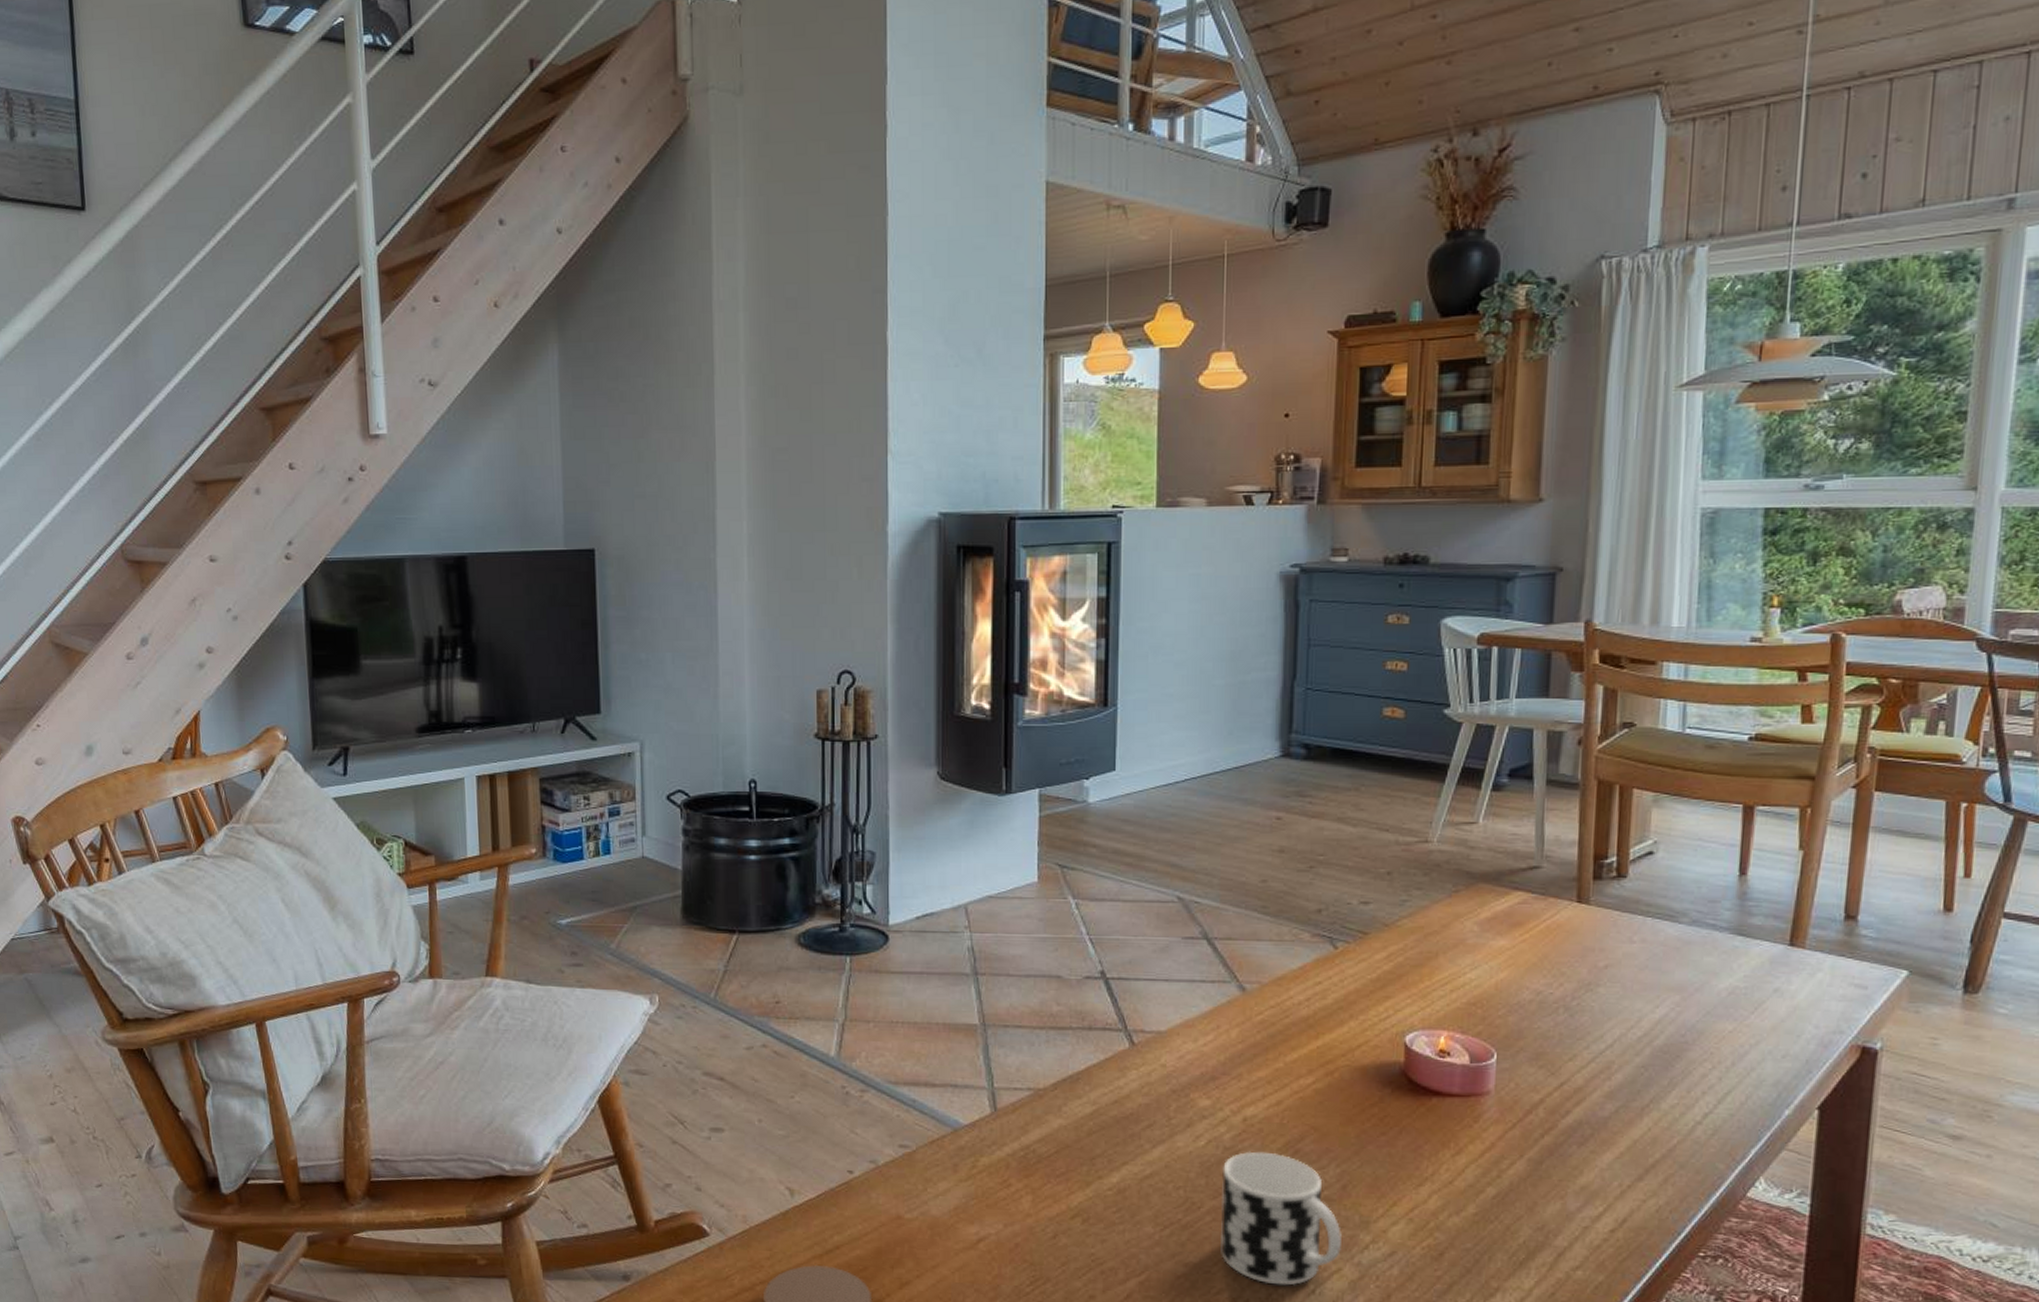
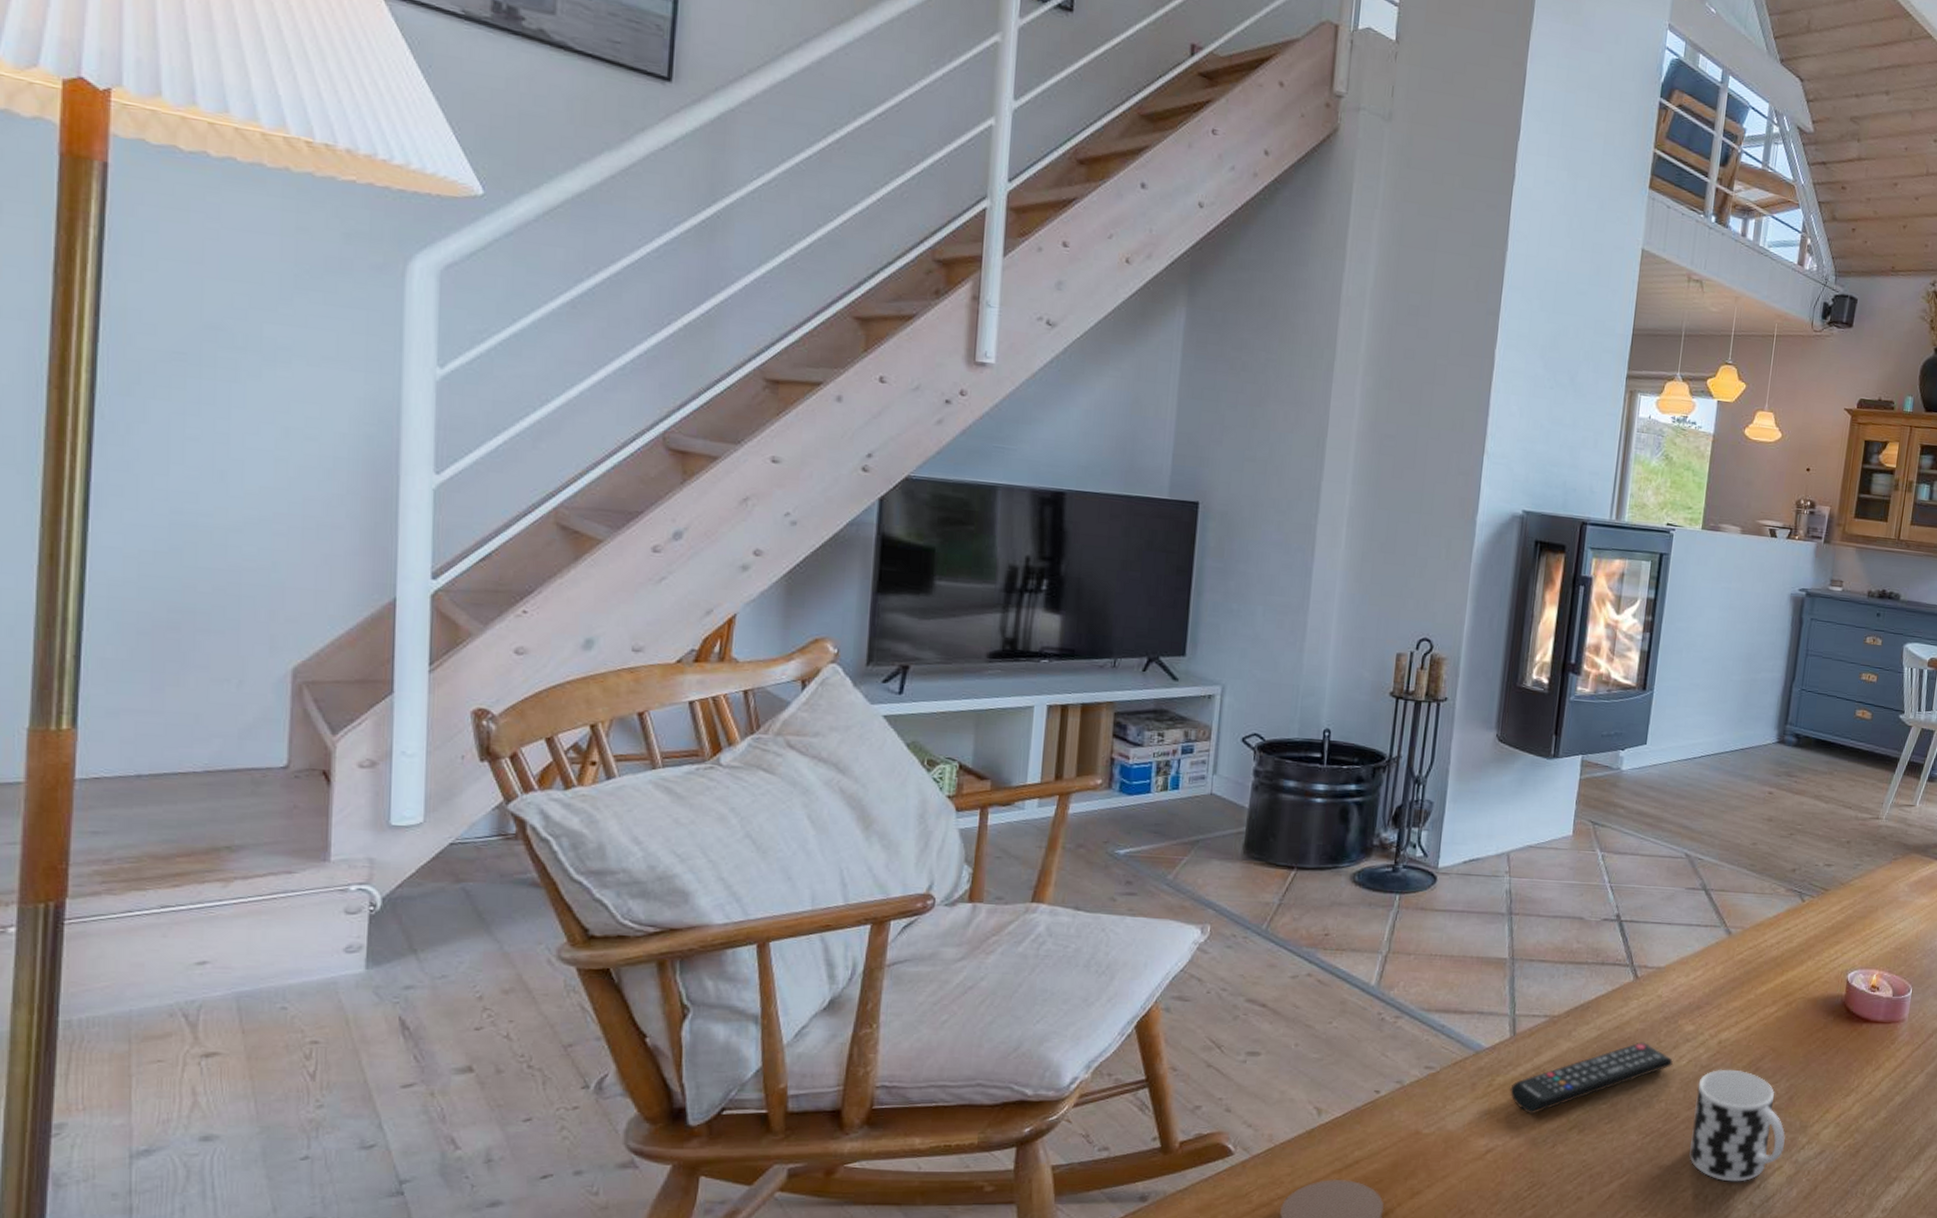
remote control: none [997,1119,1188,1200] -> present [1510,1042,1673,1115]

